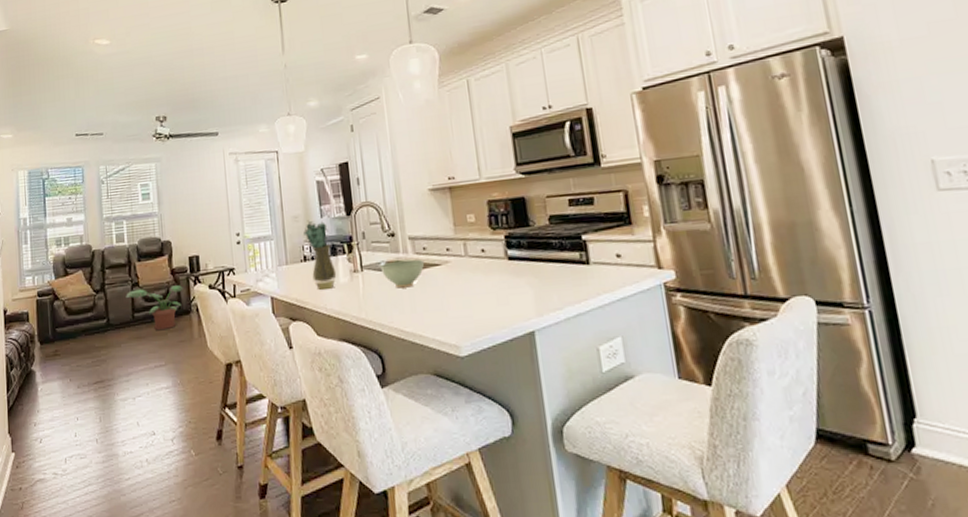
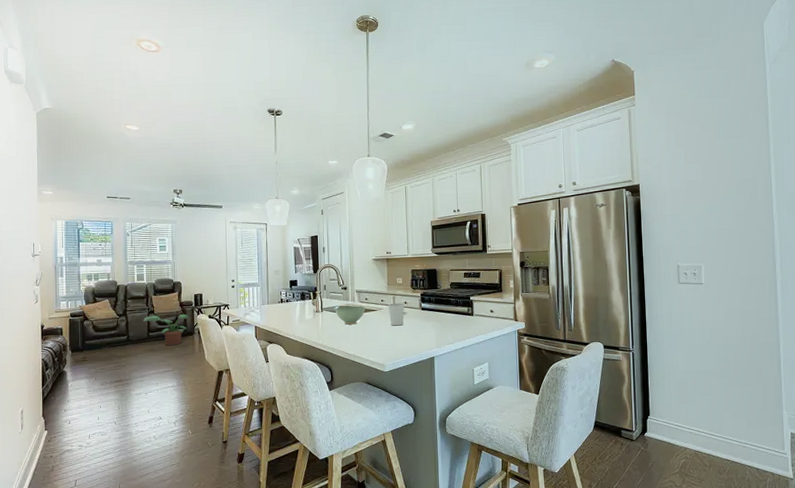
vase: present [304,220,337,290] -> none [282,274,304,323]
cup: none [456,251,488,287] -> present [388,303,408,326]

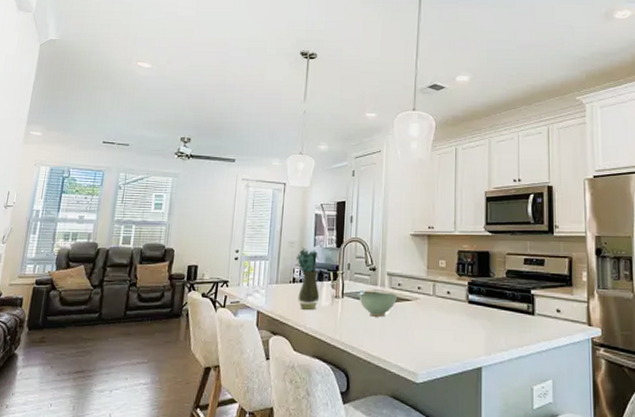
potted plant: present [143,314,189,346] -> none [121,289,178,330]
vase: none [282,274,304,323] -> present [296,247,320,310]
cup: present [388,303,408,326] -> none [425,292,450,323]

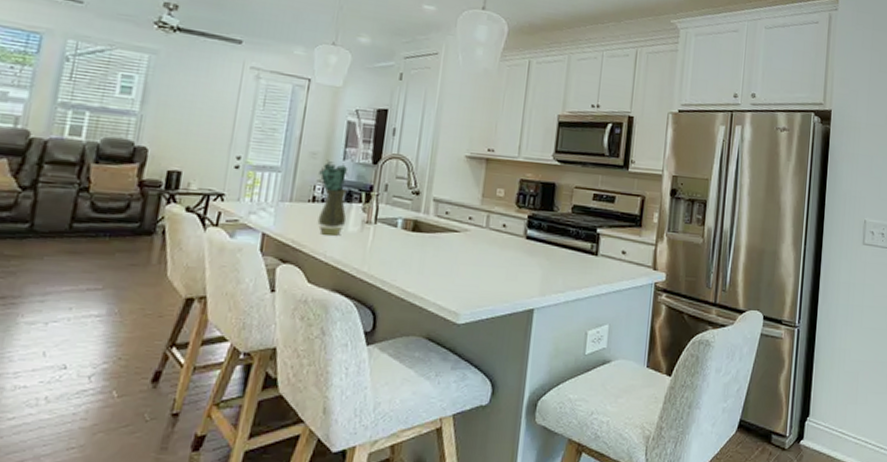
bowl: present [359,292,398,317] -> none [396,219,444,249]

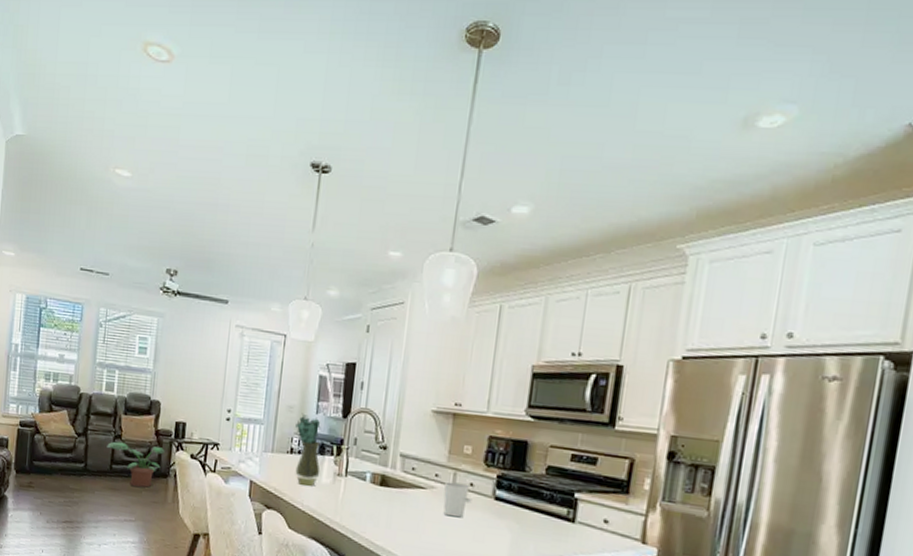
potted plant: none [65,195,151,249] -> present [106,441,165,488]
cup: none [477,224,505,258] -> present [443,481,472,518]

